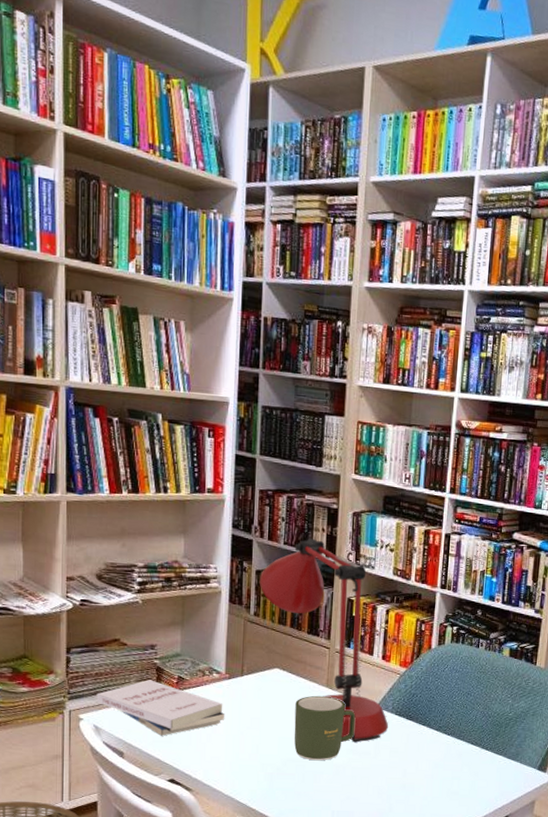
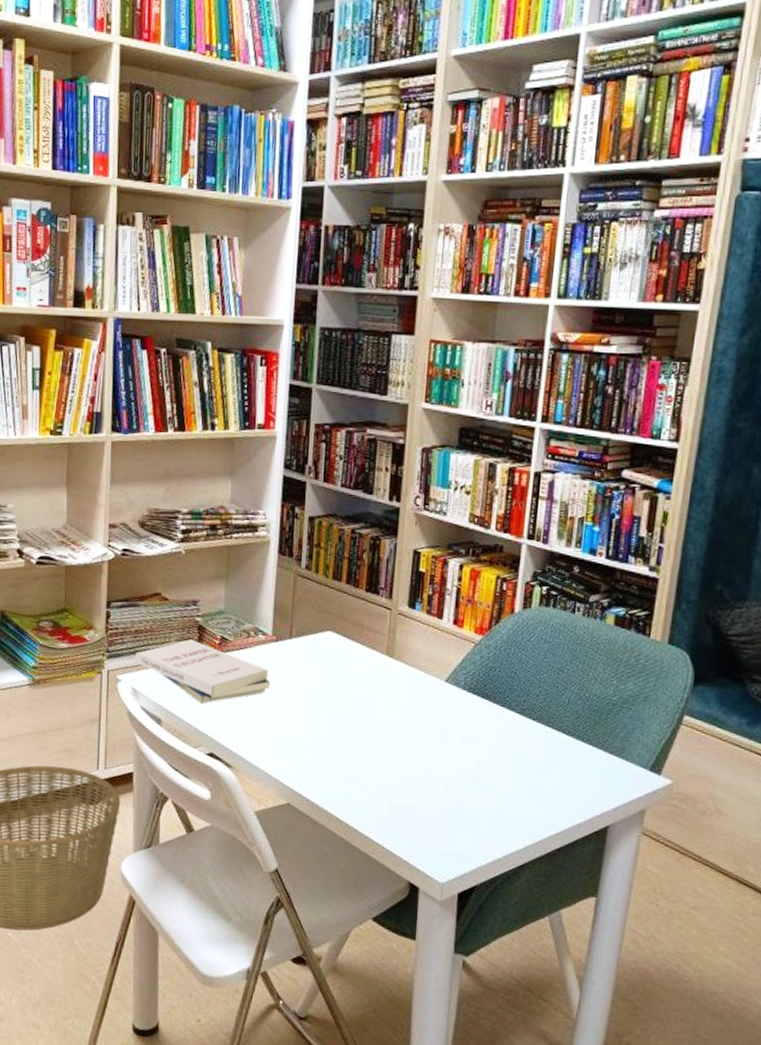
desk lamp: present [259,538,388,743] -> none [312,479,459,723]
mug: present [294,695,356,761] -> none [347,664,420,743]

